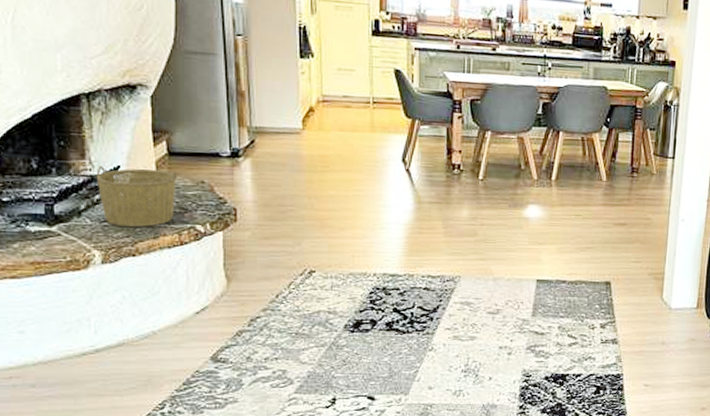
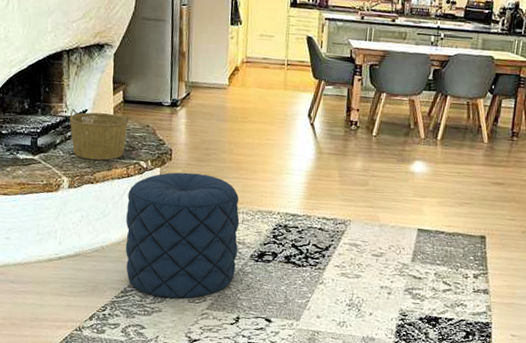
pouf: none [183,234,329,385] -> present [125,172,240,298]

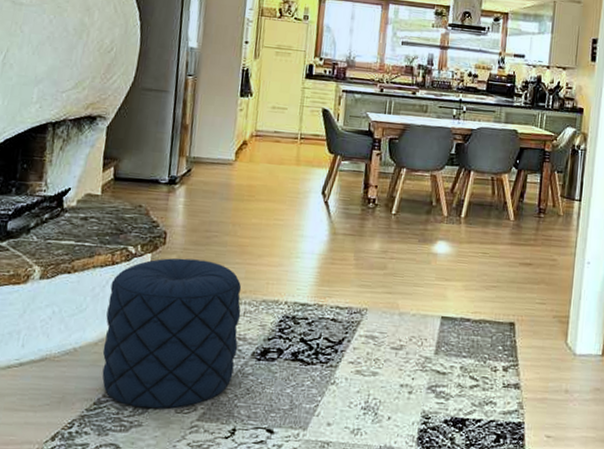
basket: present [69,109,129,161] -> none [48,187,119,246]

